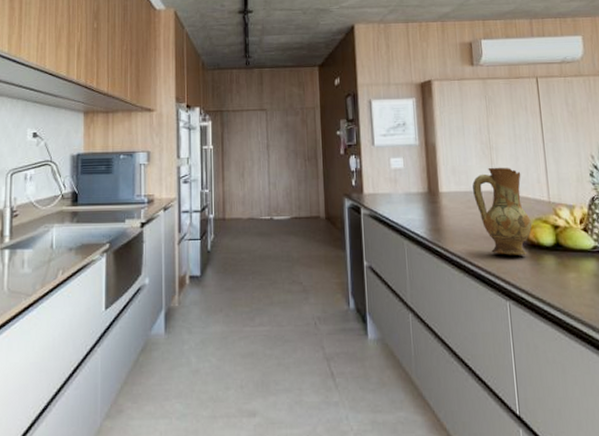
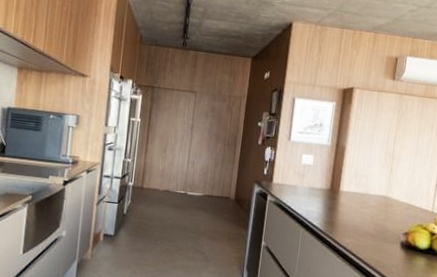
ceramic jug: present [473,167,532,255] -> none [369,175,414,254]

